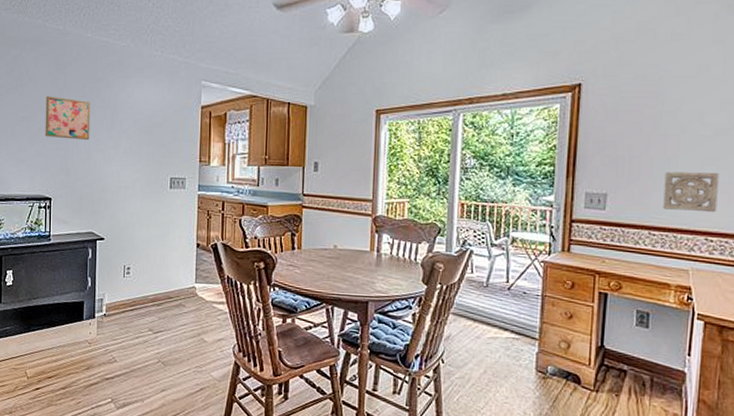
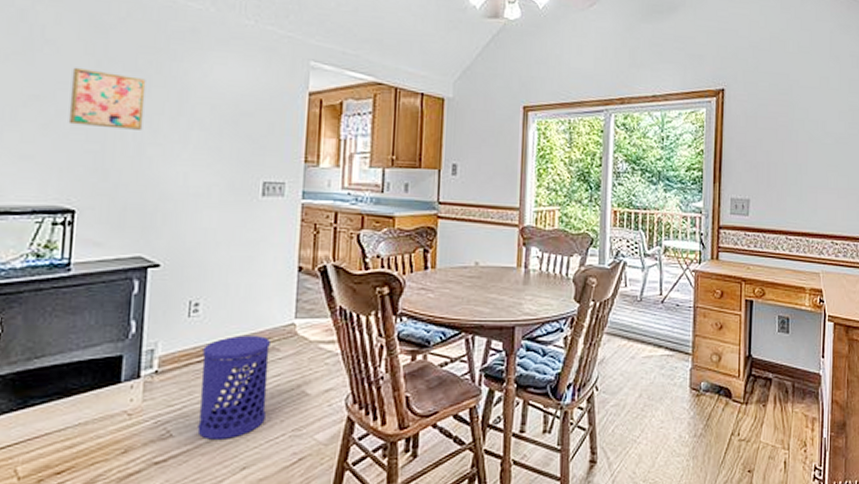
waste bin: none [132,293,178,368] -> present [197,336,270,440]
wall ornament: present [663,172,719,213] -> none [797,177,840,217]

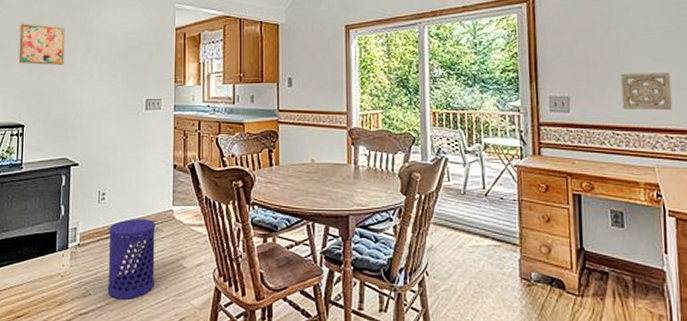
wall ornament: none [797,177,840,217] -> present [621,73,673,111]

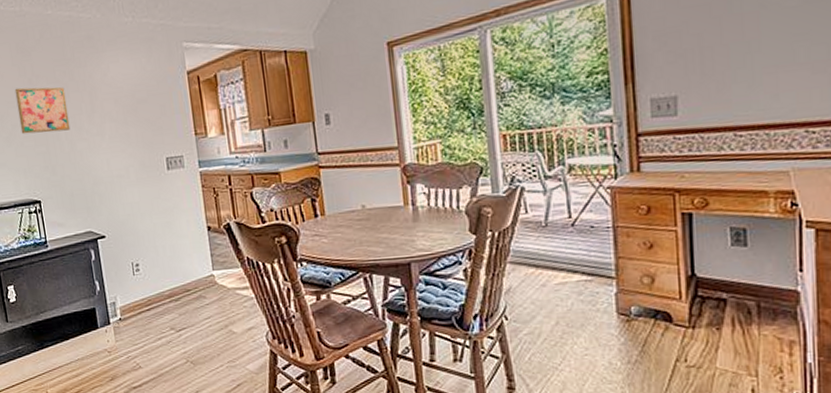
waste bin: present [107,219,155,299] -> none [149,287,206,370]
wall ornament: present [621,73,673,111] -> none [746,50,816,104]

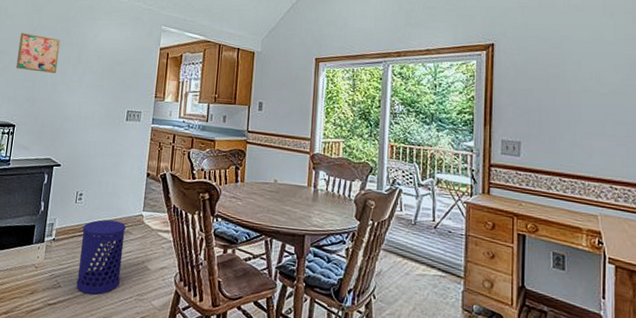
waste bin: none [149,287,206,370] -> present [76,219,126,295]

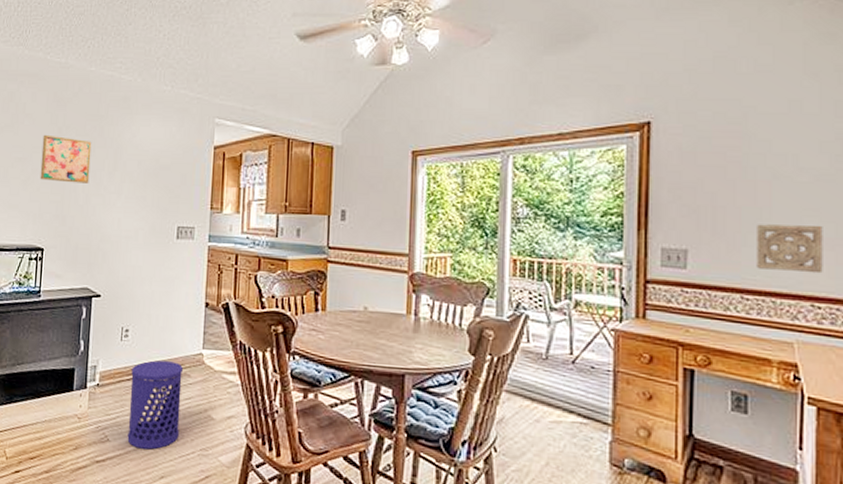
wall ornament: none [571,124,618,163] -> present [757,224,823,274]

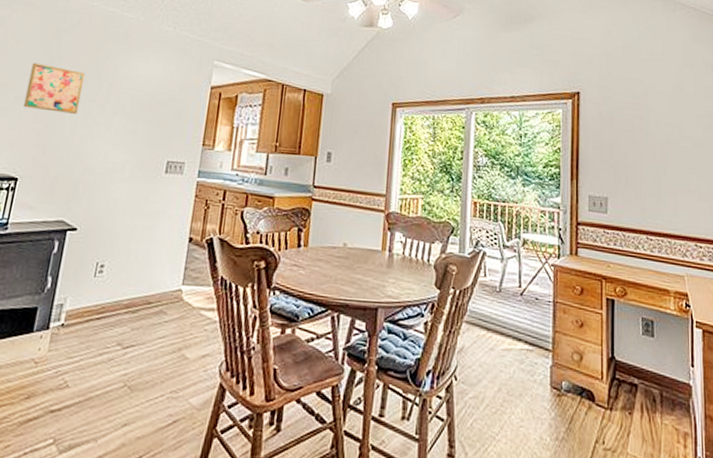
waste bin: present [127,360,183,450] -> none [89,297,159,395]
wall ornament: present [757,224,823,274] -> none [656,178,702,220]

